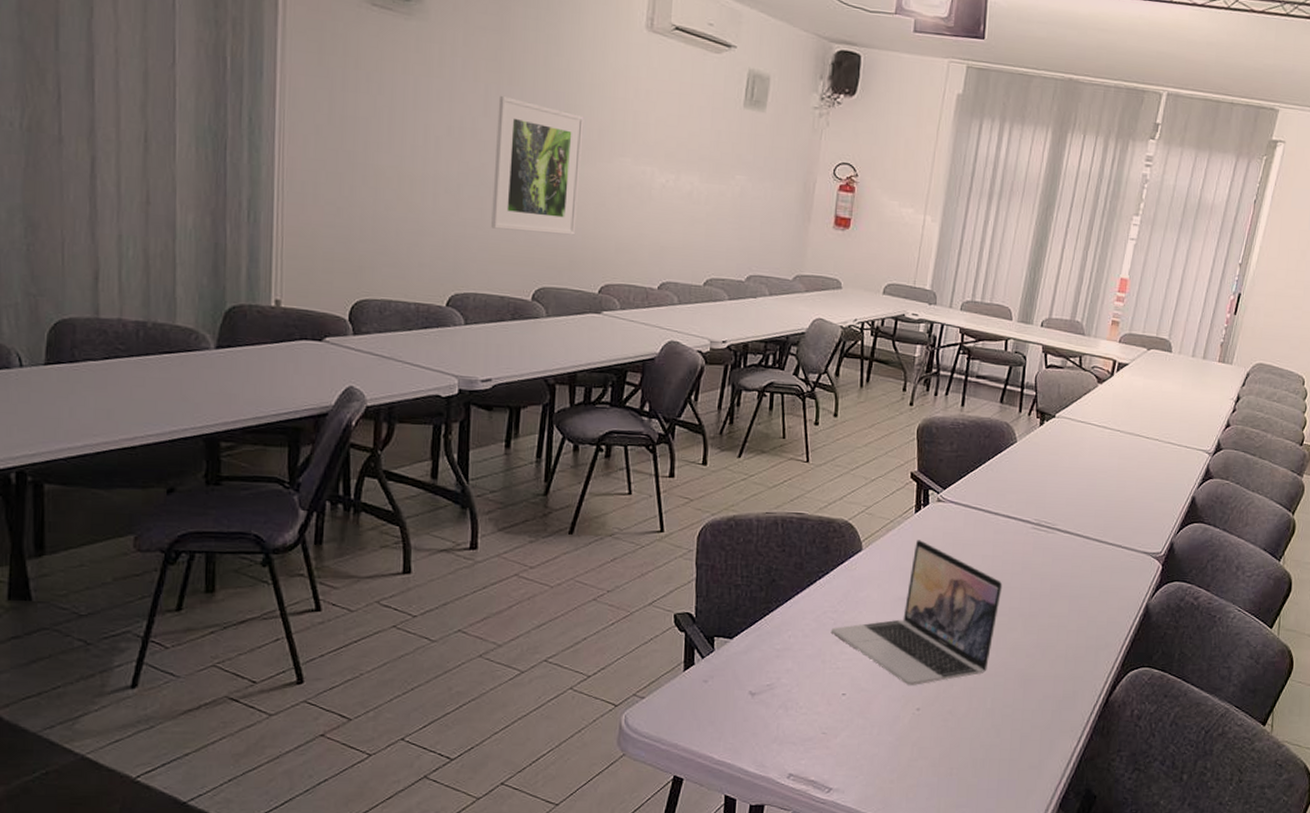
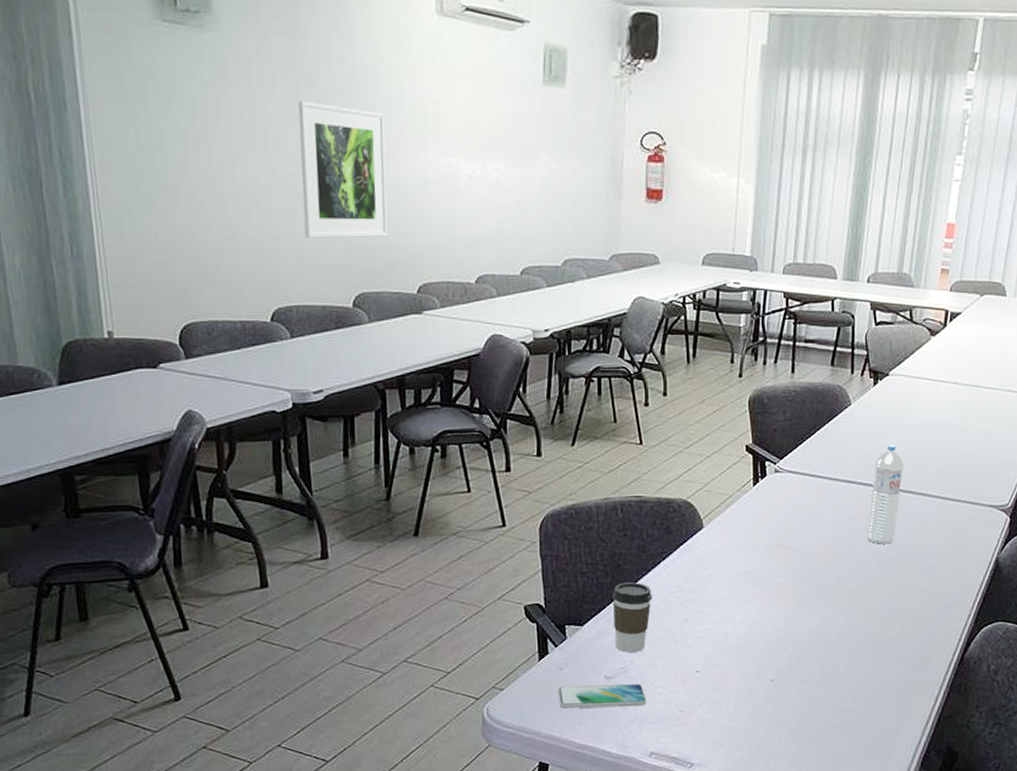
smartphone: none [700,699,790,726] -> present [558,683,647,709]
coffee cup: none [763,599,805,670] -> present [612,582,653,652]
laptop: present [831,540,1003,685] -> none [679,512,848,658]
water bottle: none [1022,485,1063,582] -> present [867,445,903,544]

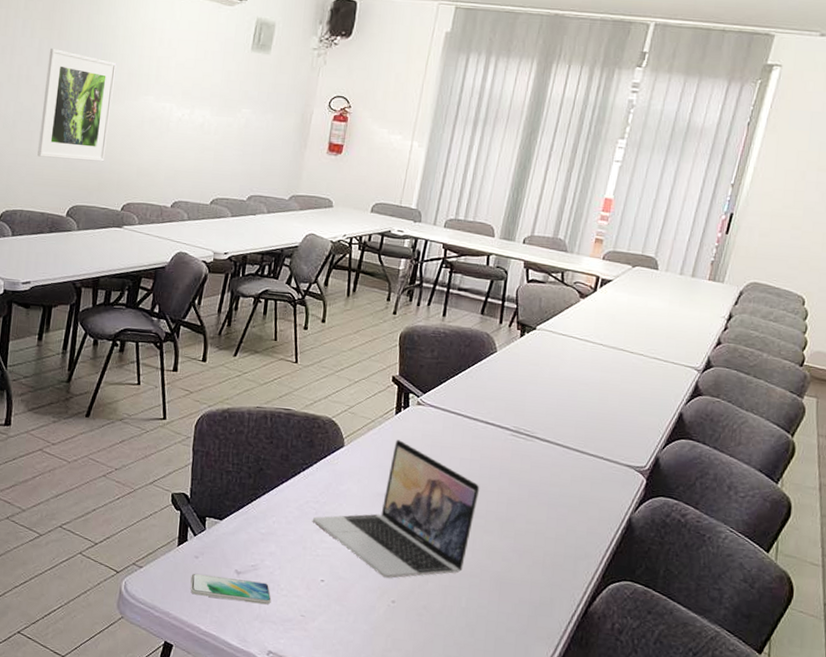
coffee cup: present [612,582,653,652] -> none [249,486,289,553]
laptop: none [679,512,848,658] -> present [312,440,480,579]
water bottle: present [867,445,903,544] -> none [500,394,543,488]

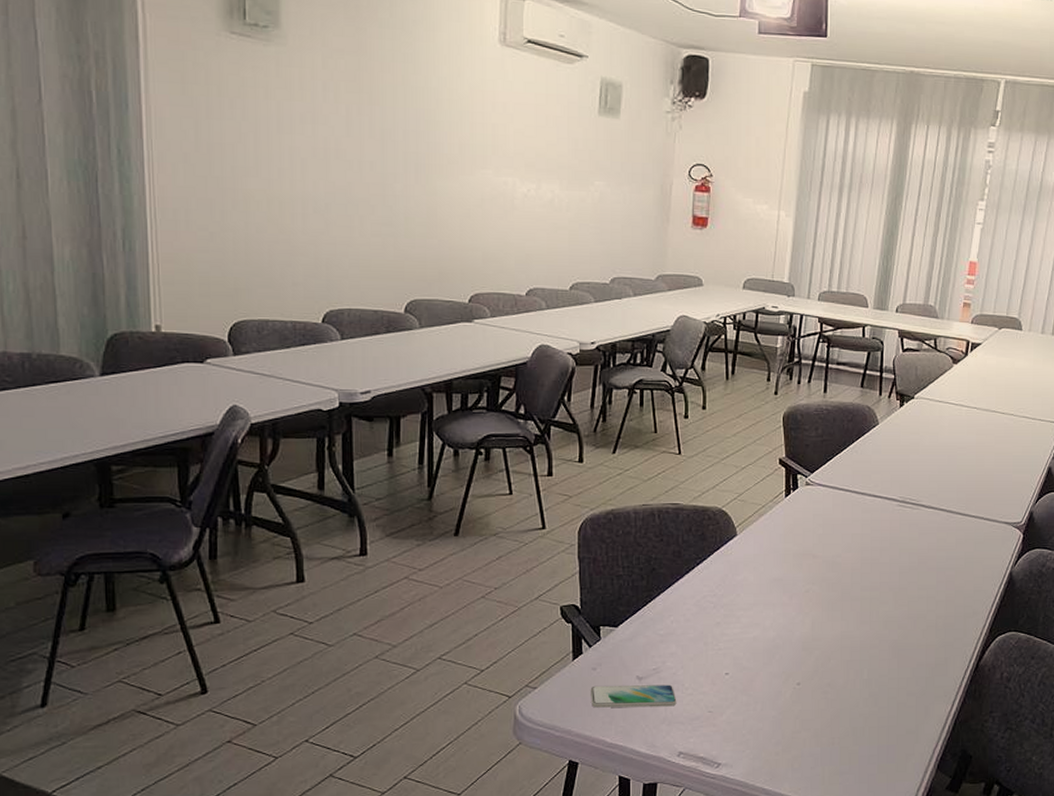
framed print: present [37,47,117,162] -> none [360,115,445,248]
laptop: present [312,440,480,579] -> none [711,523,873,661]

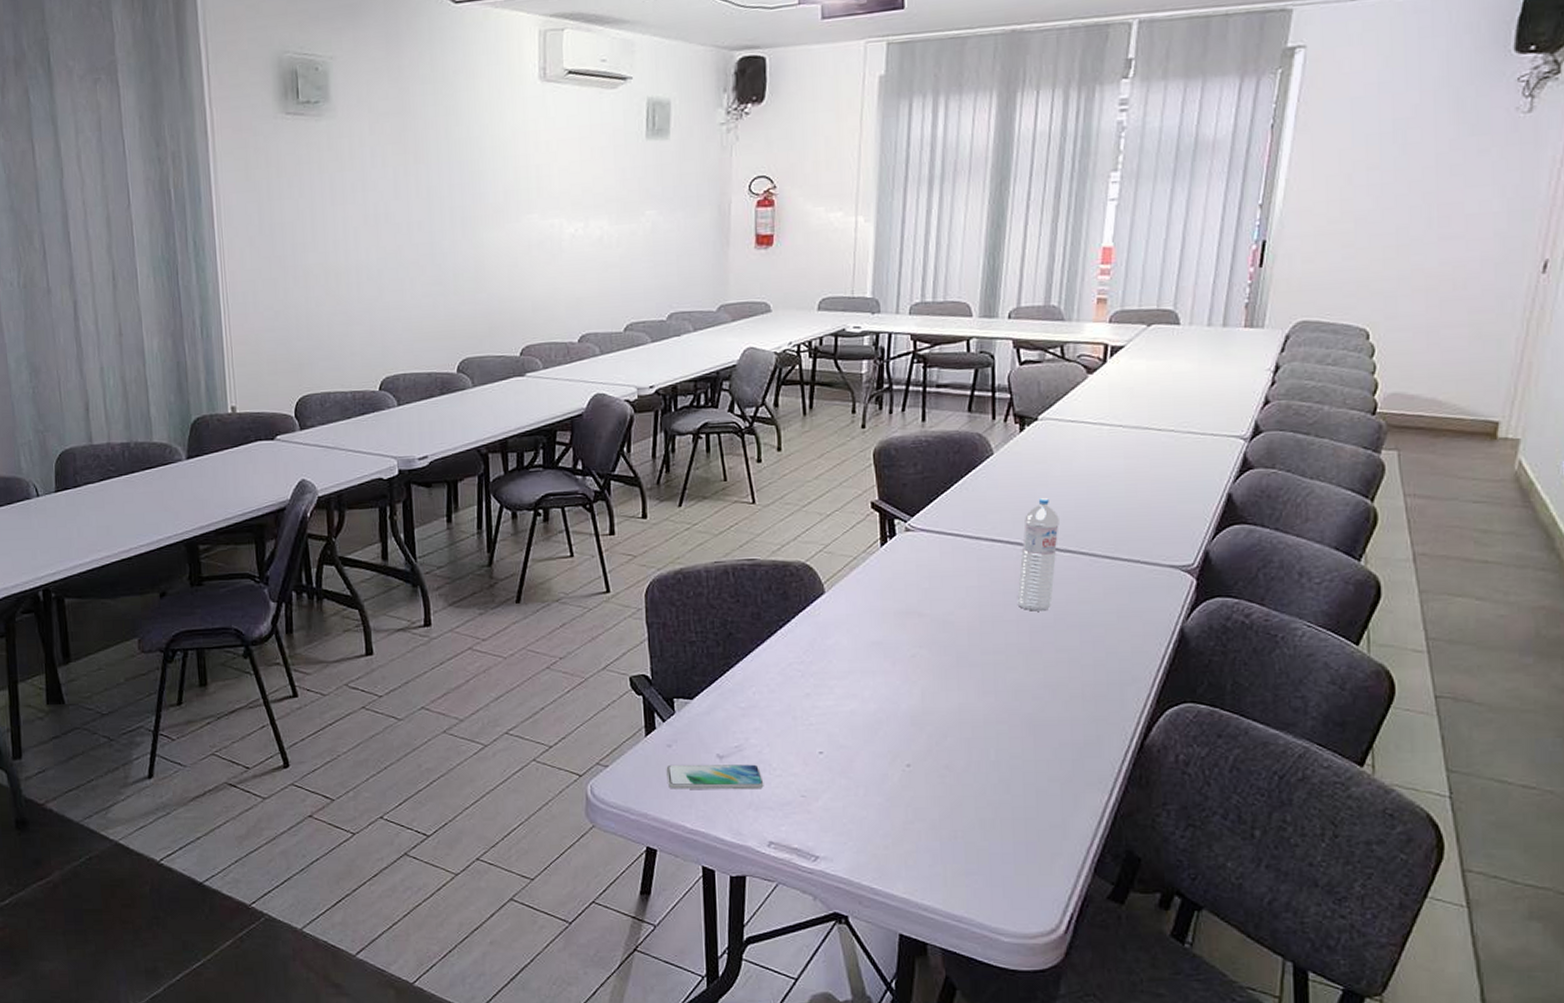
water bottle: none [891,463,926,556] -> present [1017,498,1059,611]

